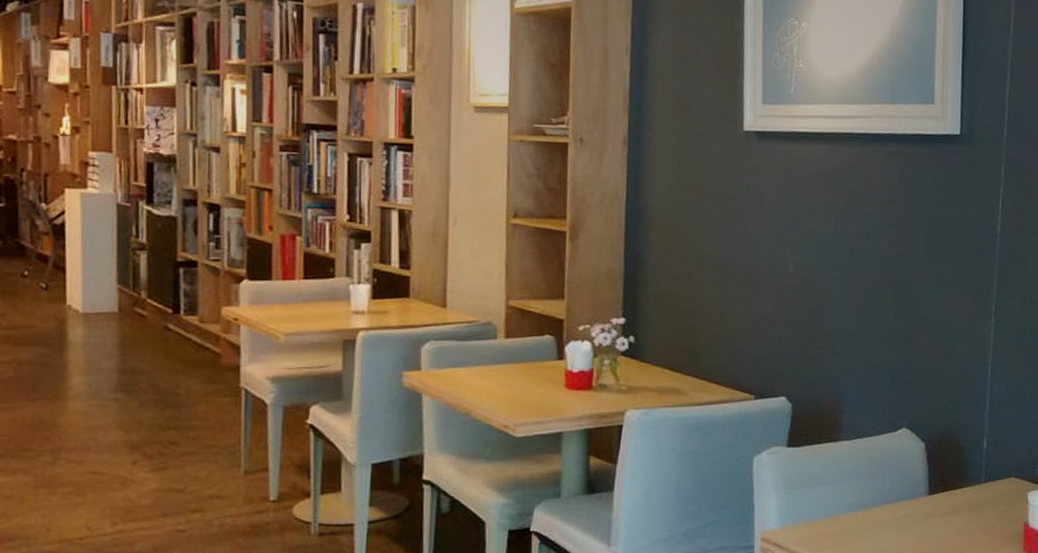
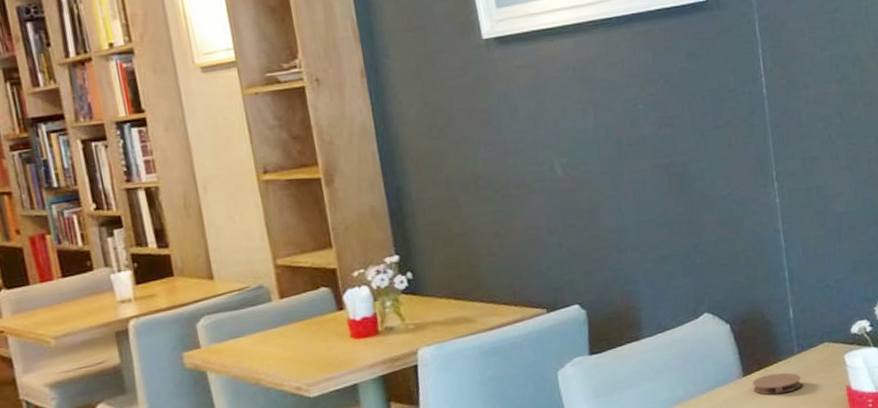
coaster: none [936,497,983,518] -> present [752,372,802,395]

